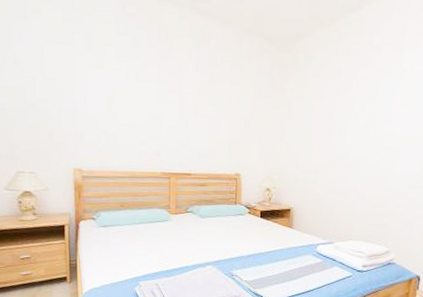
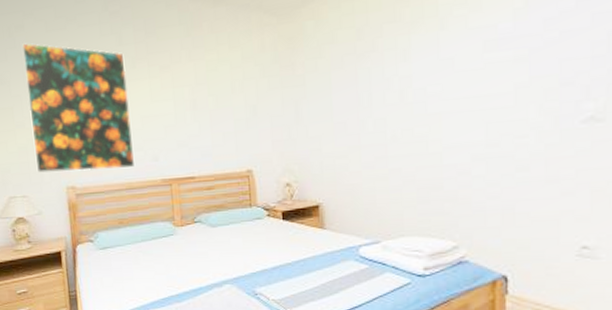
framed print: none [37,27,139,159] -> present [21,42,136,173]

